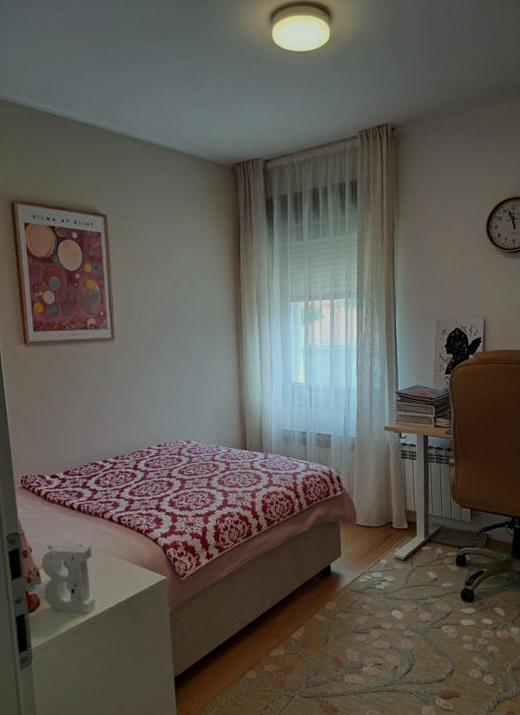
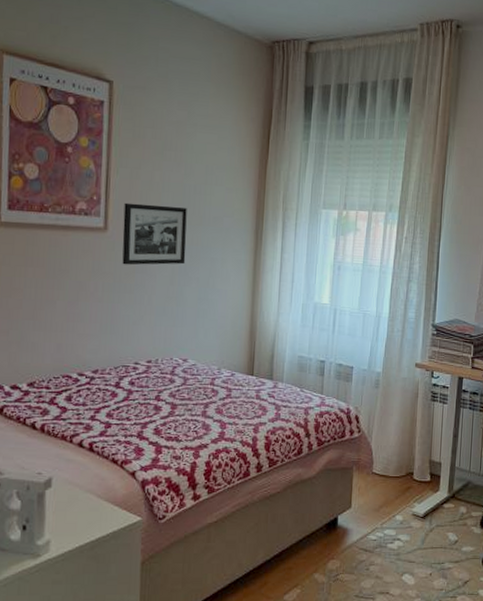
picture frame: none [126,313,181,367] -> present [122,202,187,266]

